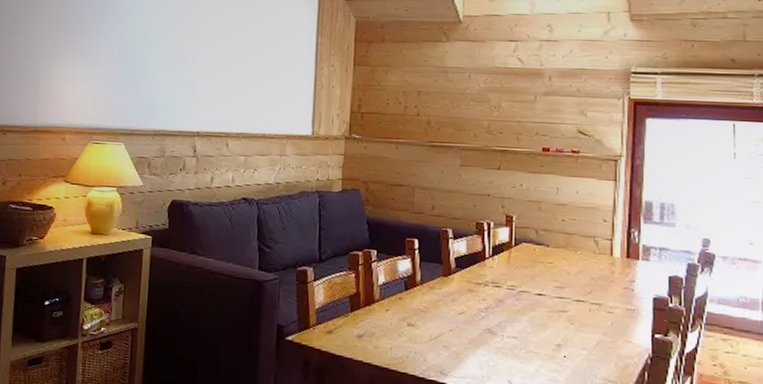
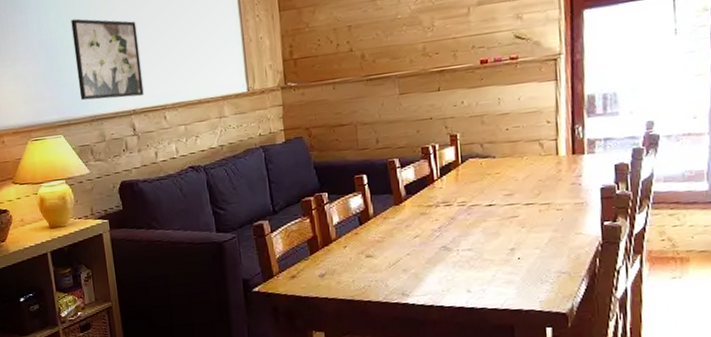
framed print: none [148,36,215,119] -> present [71,18,144,101]

